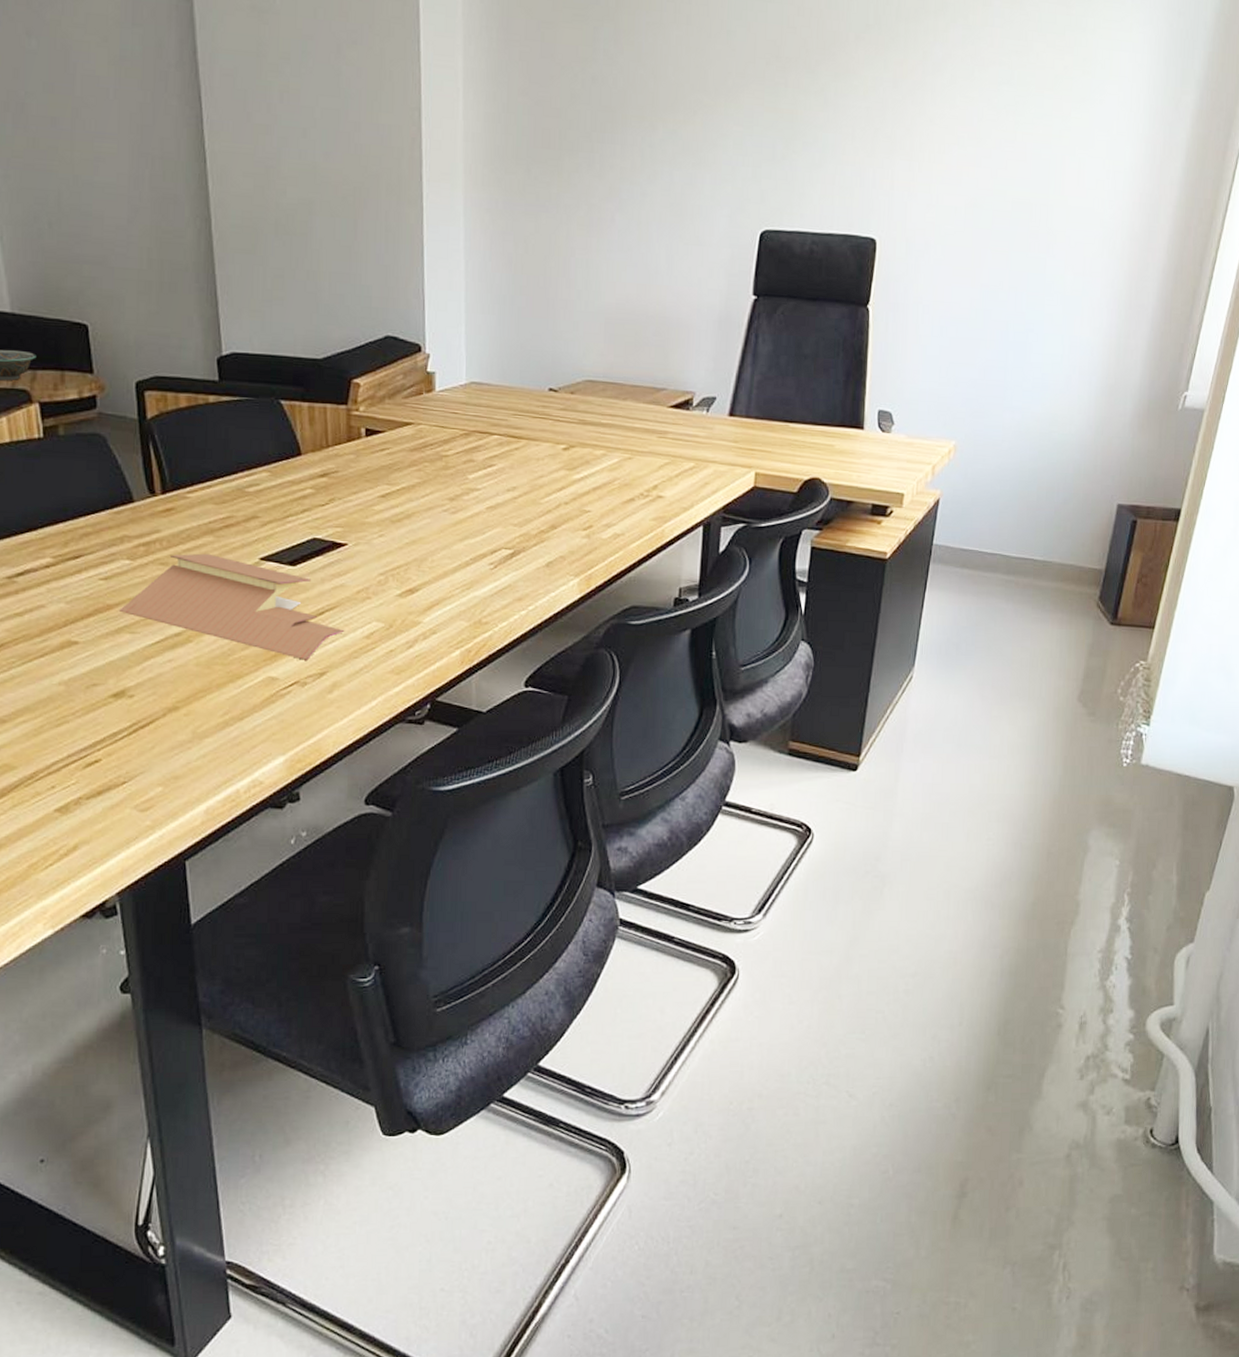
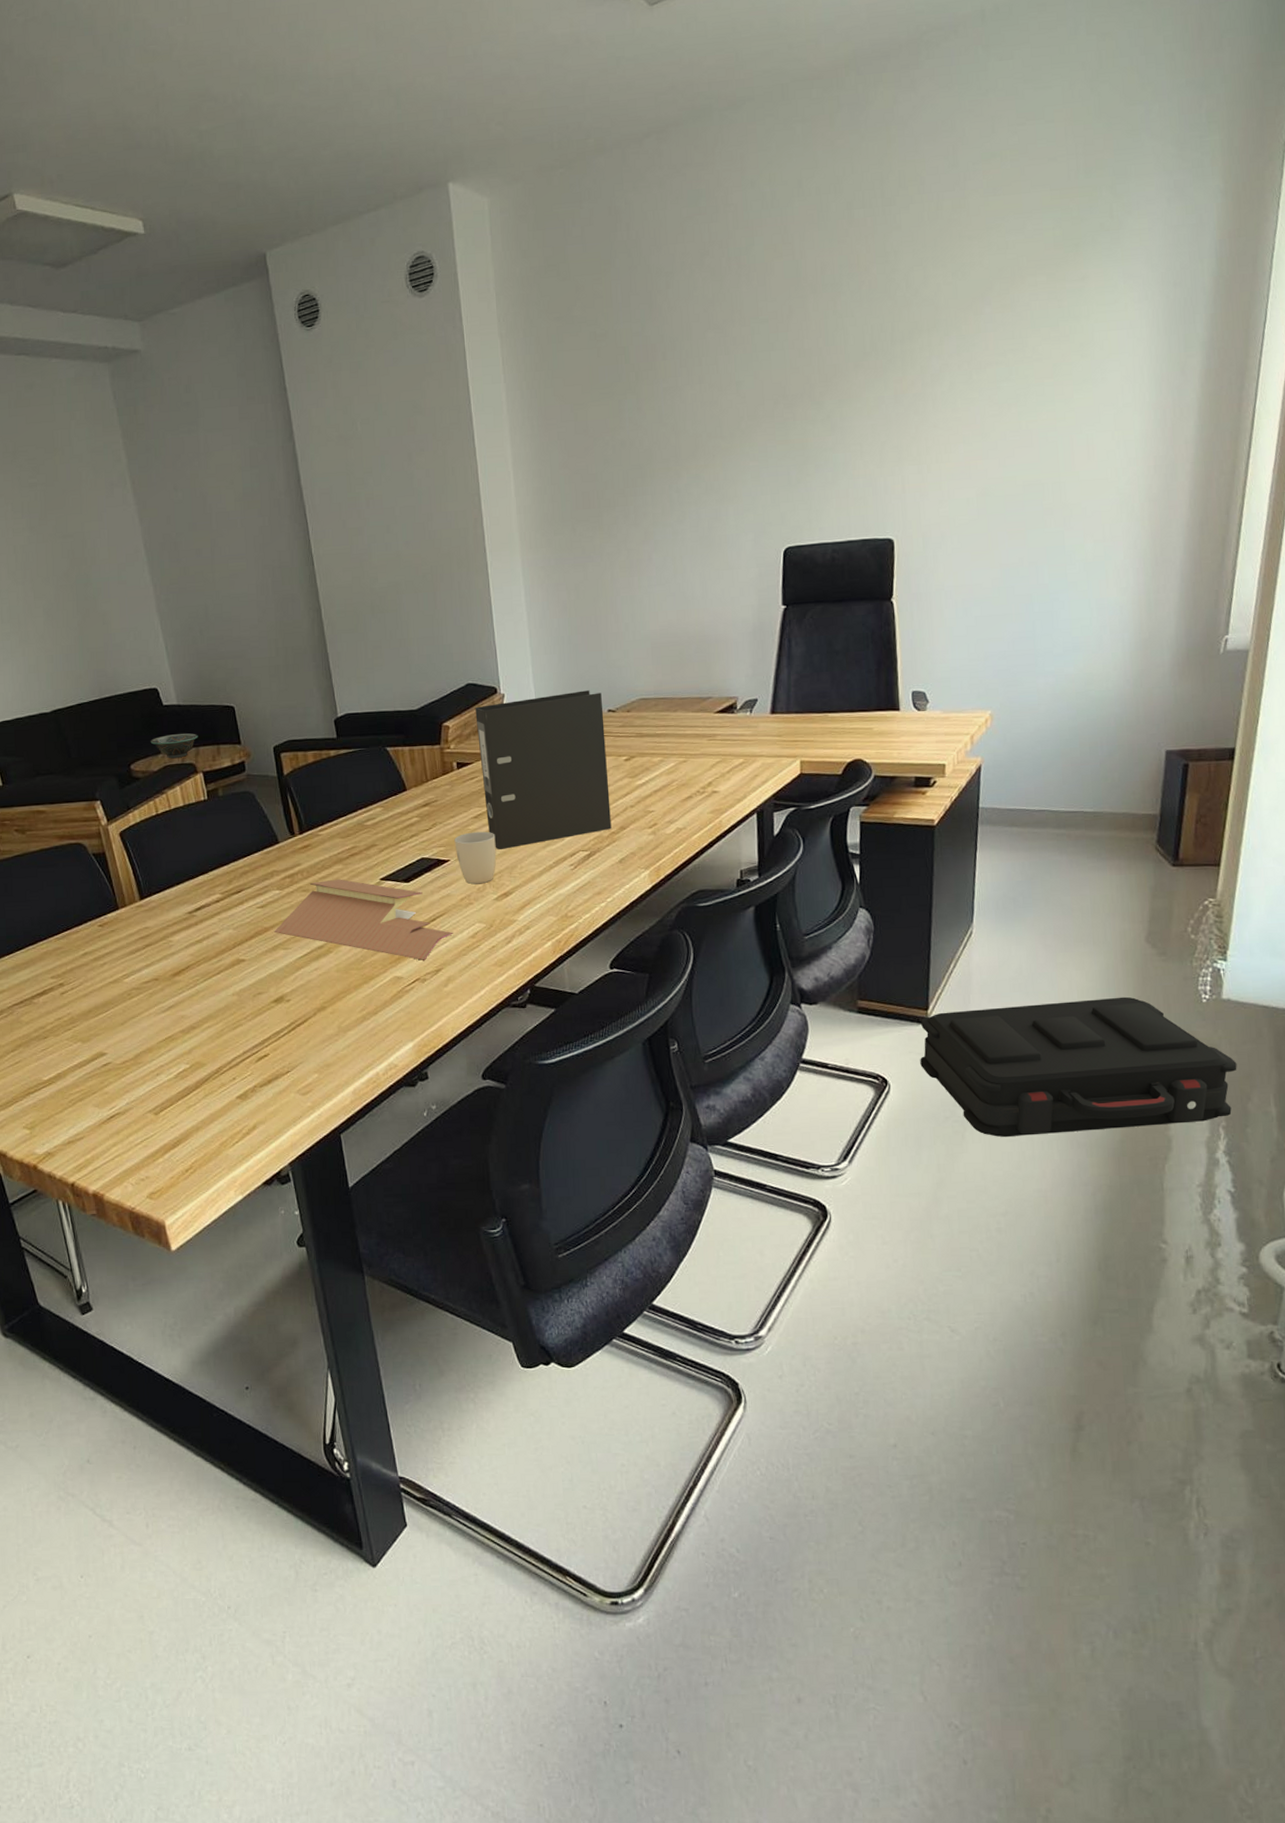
cup: none [355,513,405,576] -> present [454,831,497,885]
binder: none [393,362,544,538] -> present [475,690,612,850]
briefcase: none [846,755,1147,894] -> present [920,996,1237,1137]

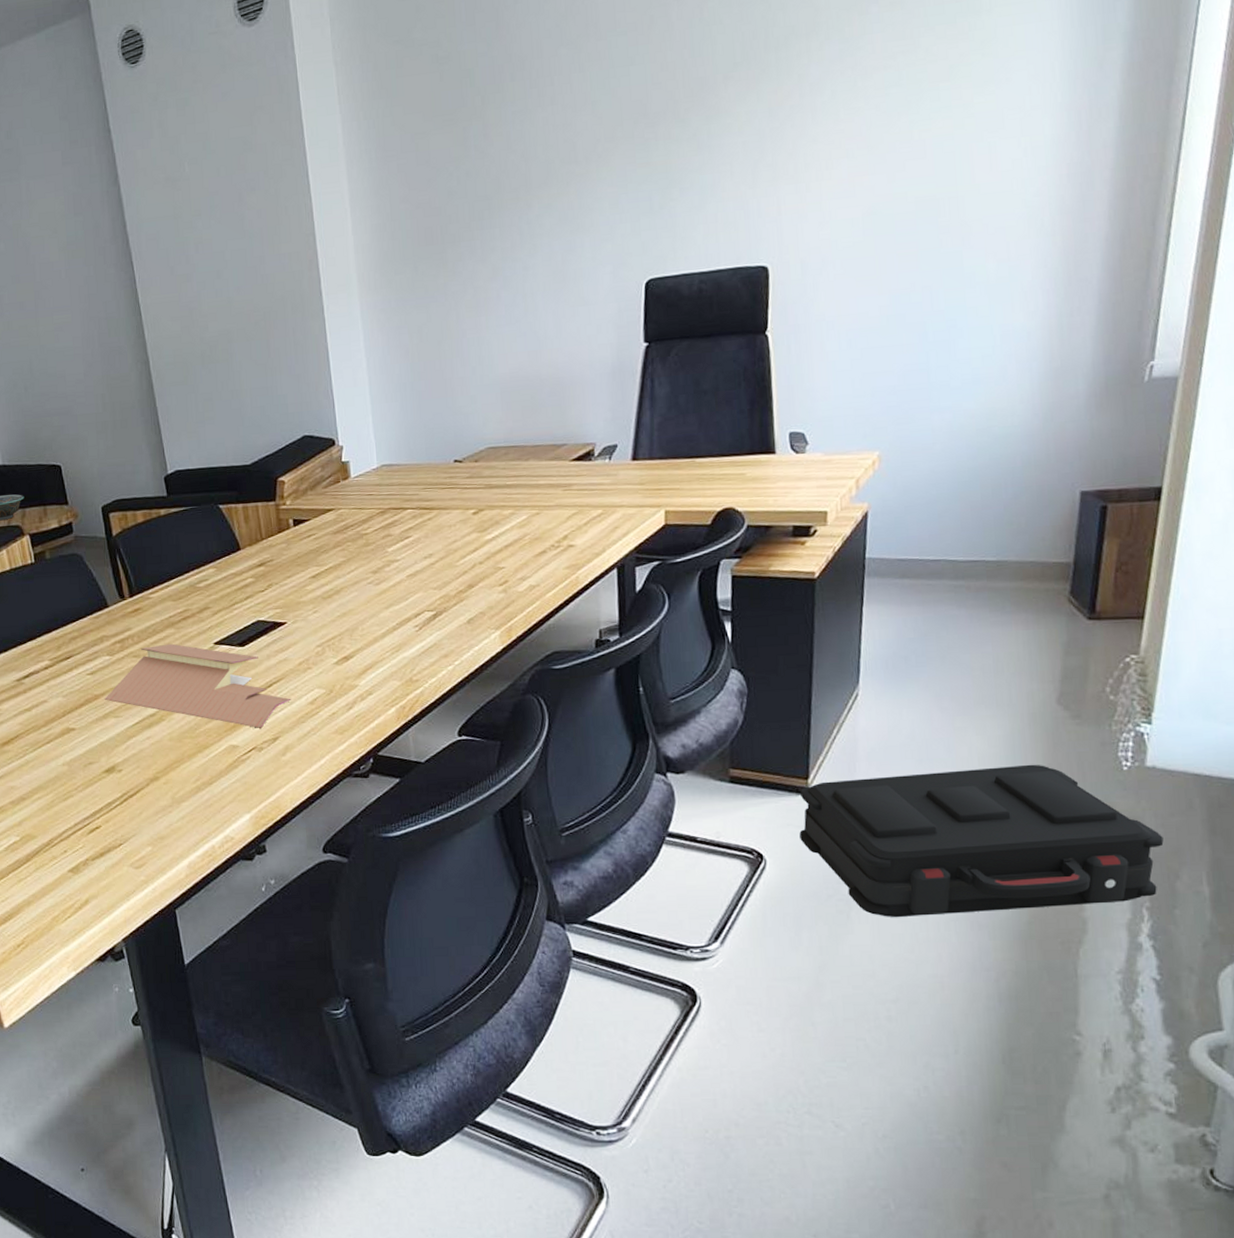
cup: present [454,831,497,885] -> none [291,591,336,648]
binder: present [475,690,612,850] -> none [312,439,459,611]

